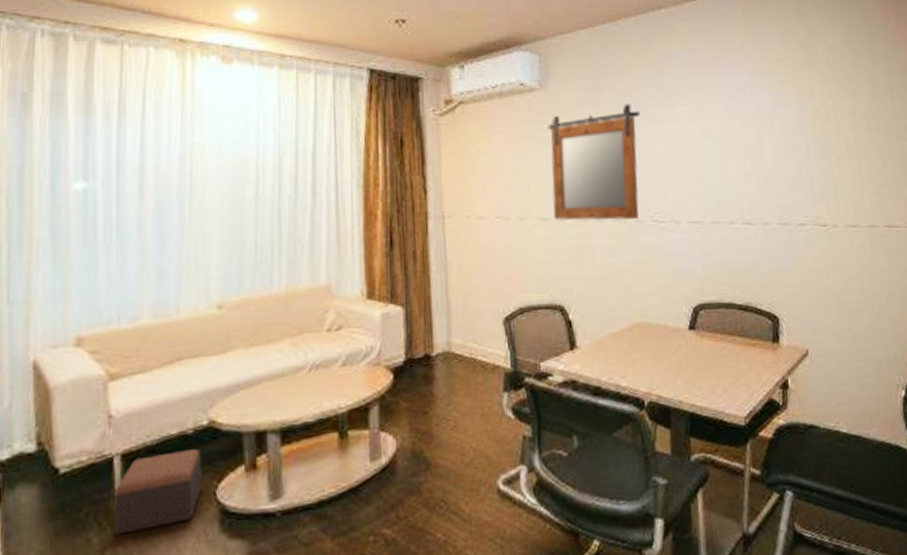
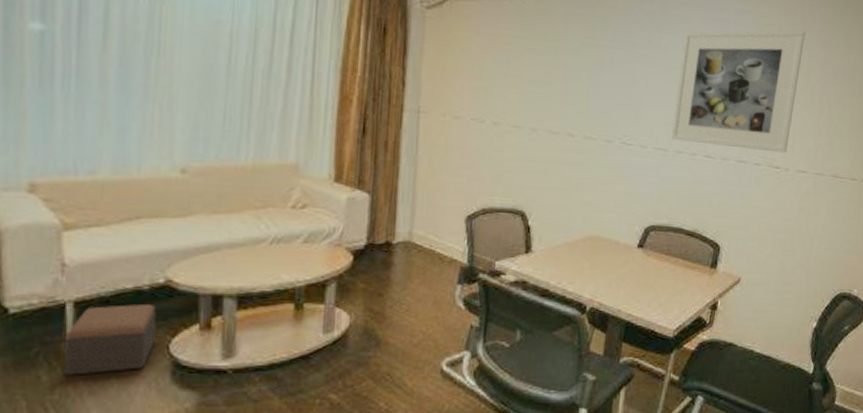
mirror: present [548,104,641,221] -> none [528,24,626,138]
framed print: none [700,82,831,212] -> present [670,30,805,153]

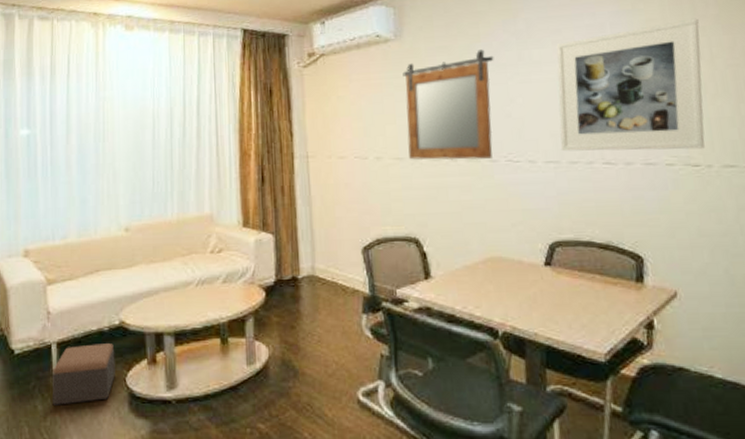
mirror: none [528,24,626,138] -> present [402,49,494,161]

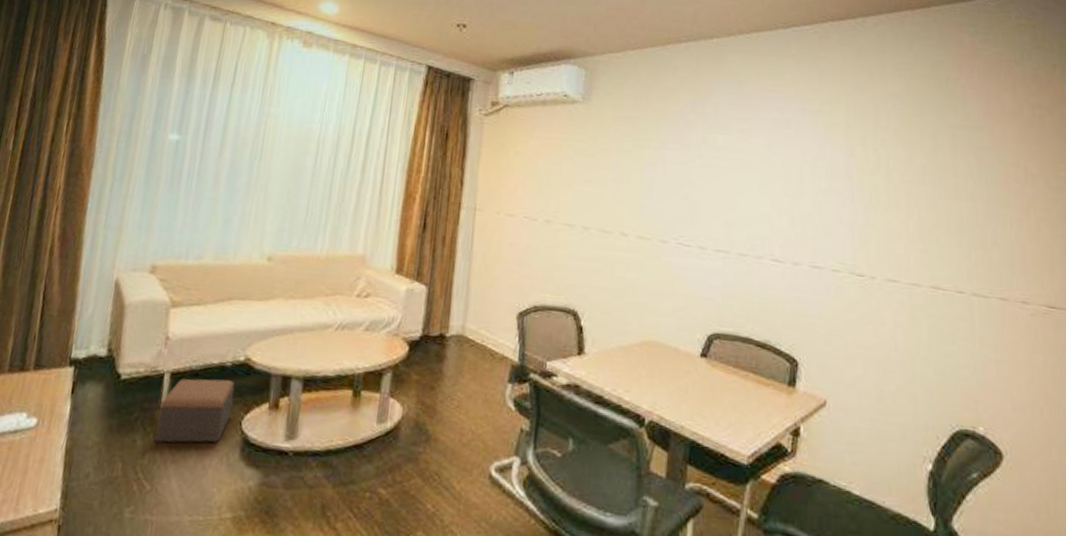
mirror: present [402,49,494,161] -> none [580,126,679,239]
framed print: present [556,18,705,152] -> none [732,128,880,260]

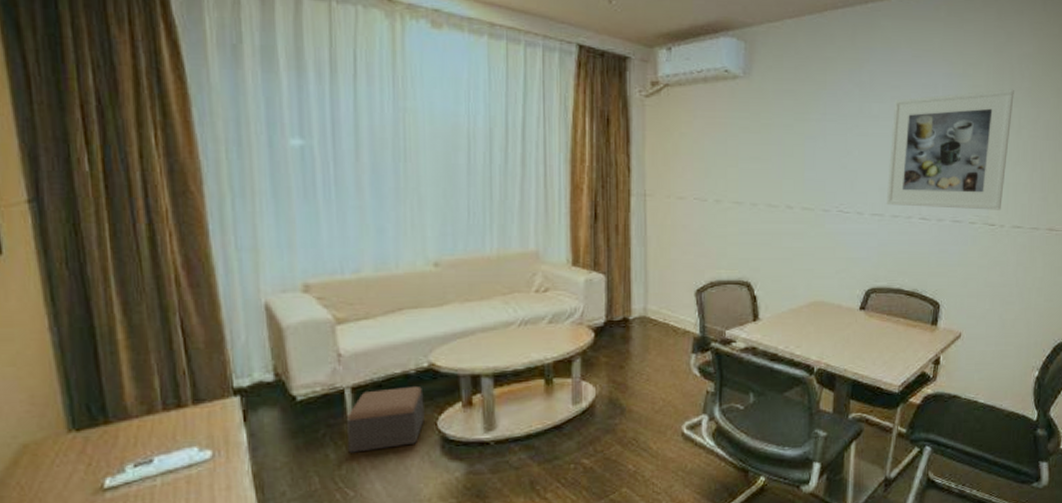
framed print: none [732,128,880,260] -> present [886,89,1014,210]

